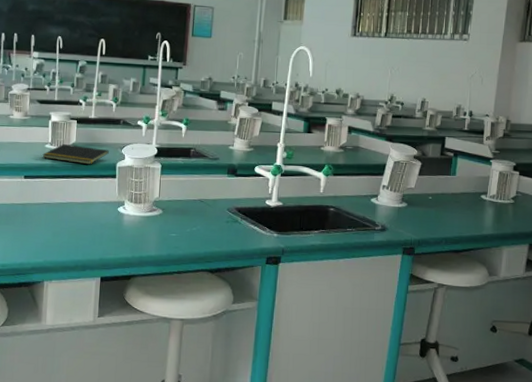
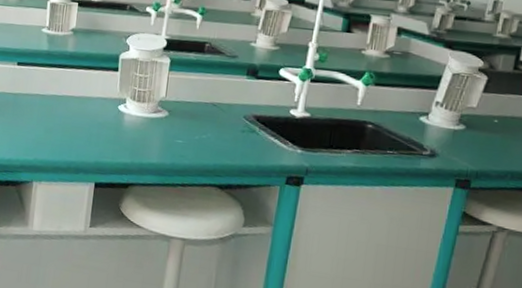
notepad: present [42,143,109,165] -> none [38,28,112,55]

